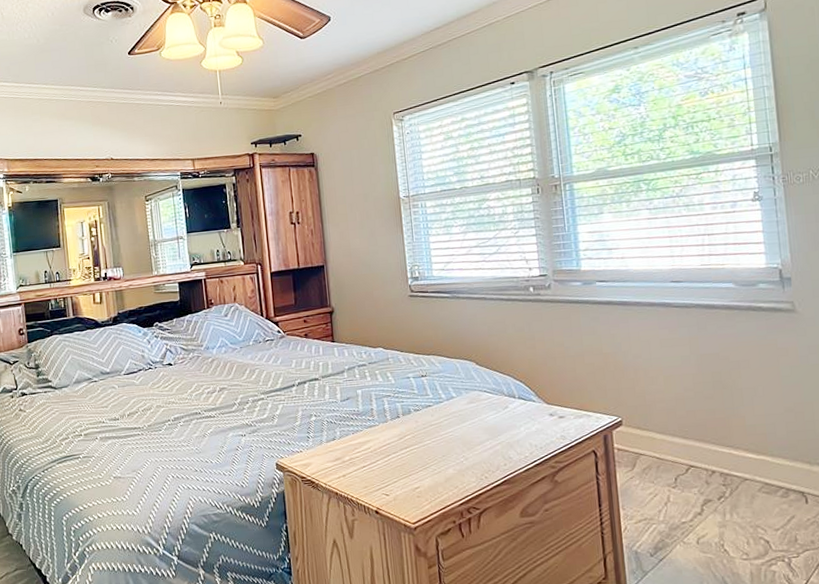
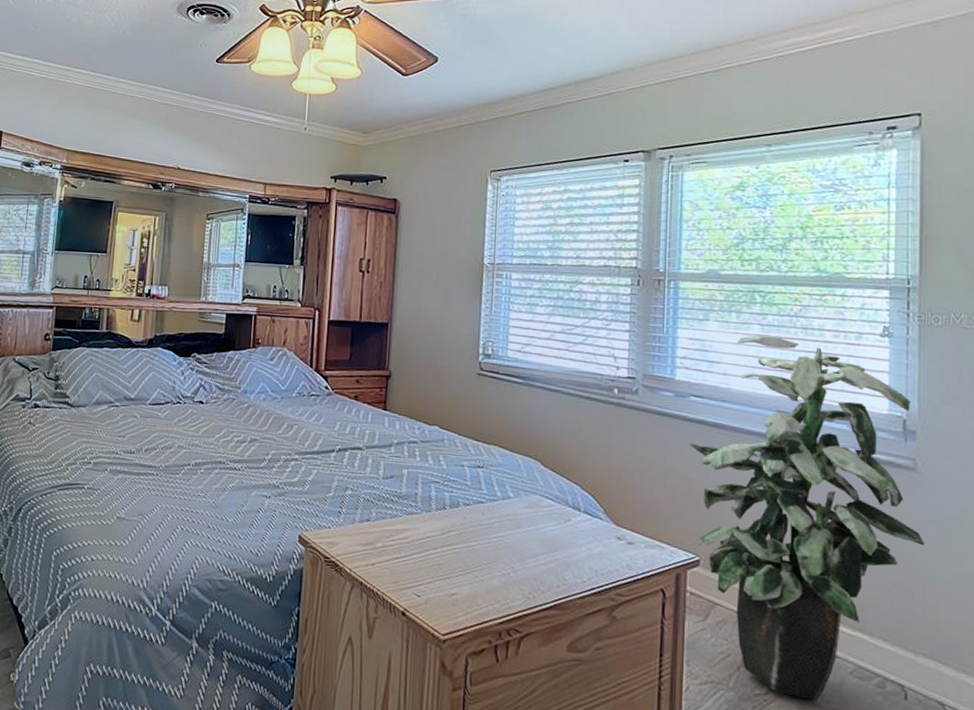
indoor plant: none [600,217,809,519] -> present [689,335,925,701]

